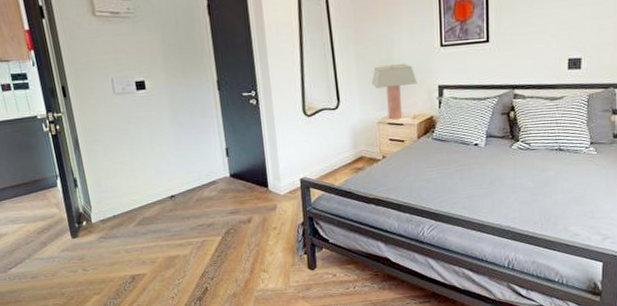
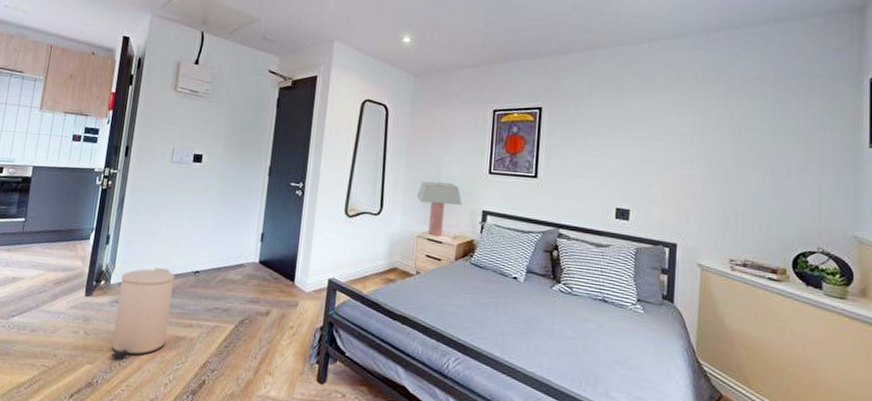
pedal bin: none [100,199,162,286] -> present [111,268,175,359]

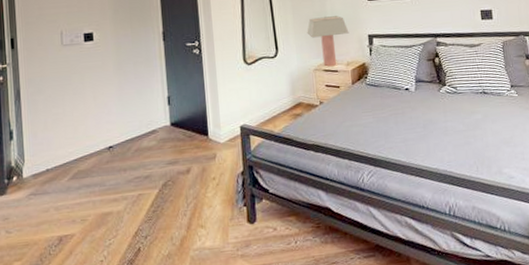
pedal bin: present [111,268,175,359] -> none [33,151,93,250]

